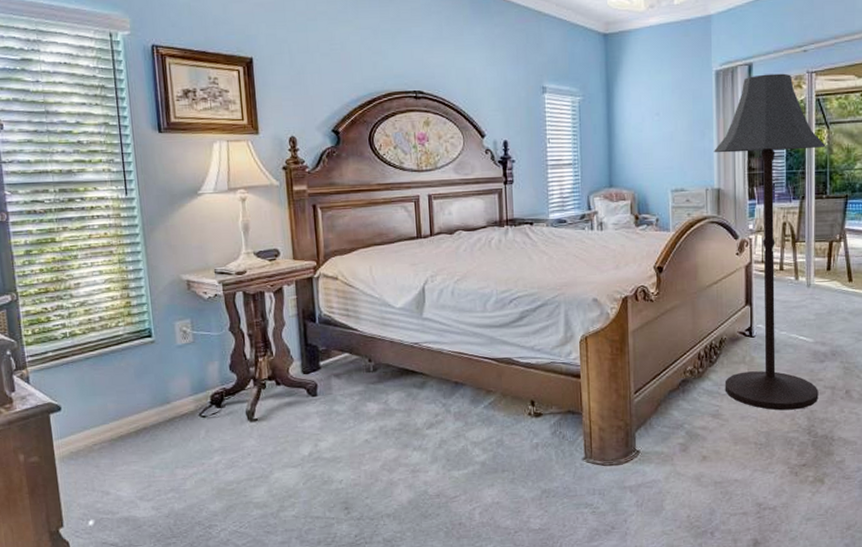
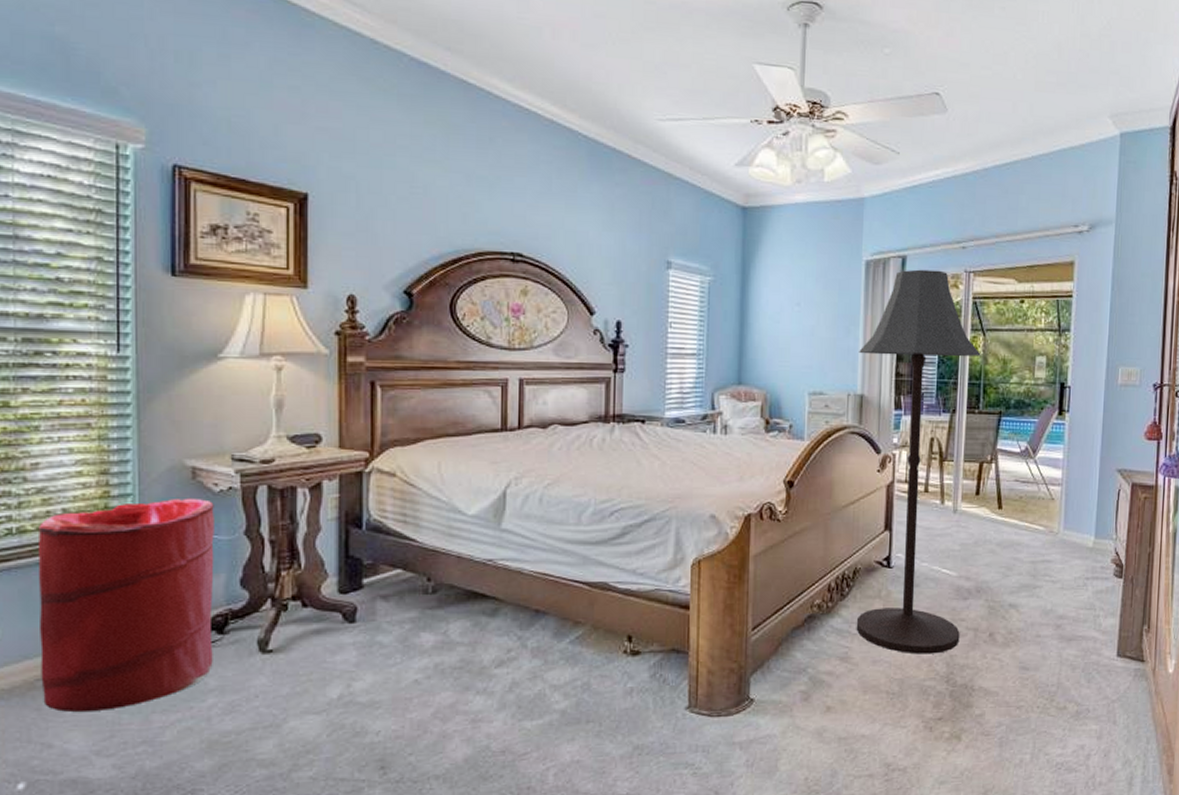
laundry hamper: none [84,304,216,468] -> present [37,497,214,712]

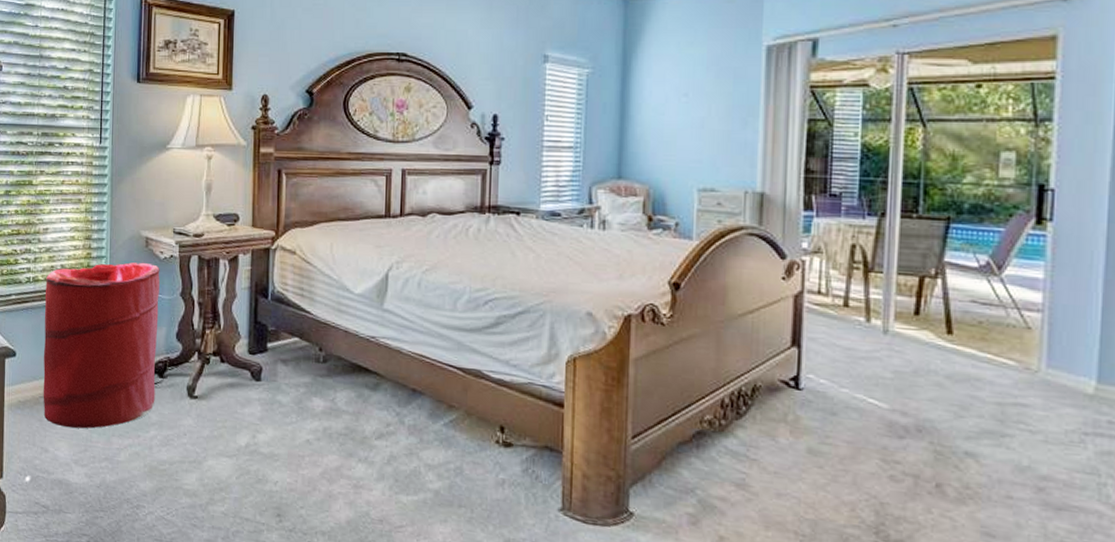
floor lamp: present [856,269,981,654] -> none [755,53,920,498]

